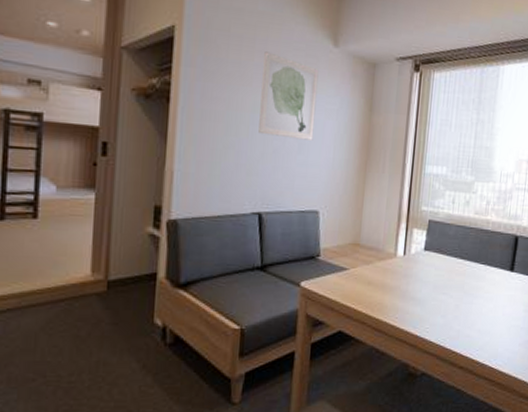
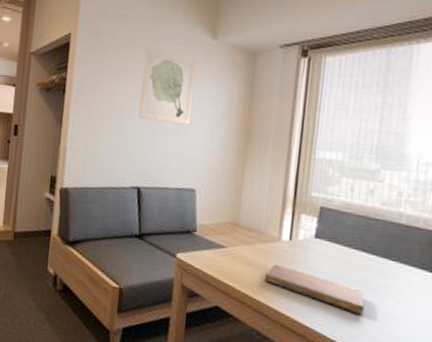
notebook: none [382,280,461,317] -> present [264,263,365,315]

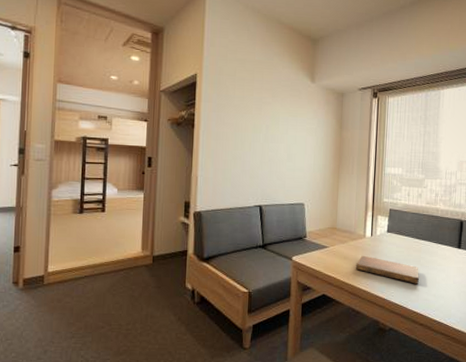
wall art: present [139,48,197,125] -> none [258,89,301,152]

